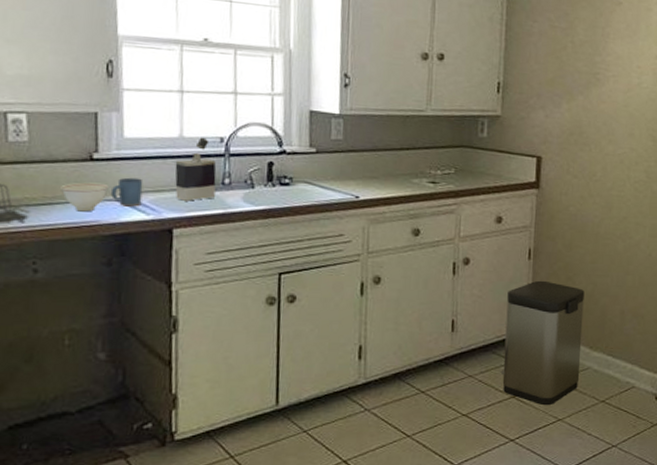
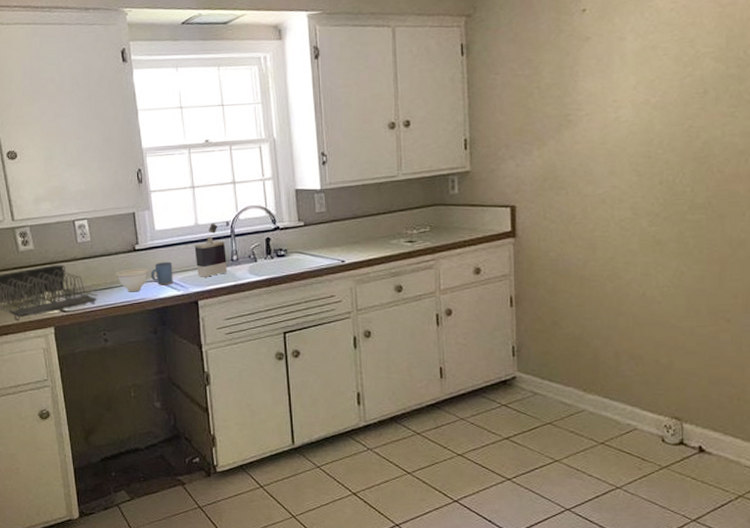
pedal bin: present [500,280,585,405] -> none [491,326,575,446]

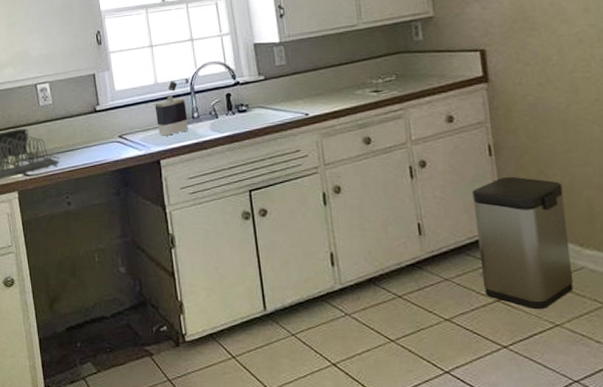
bowl: present [116,268,149,292] -> none [77,129,110,154]
mug: present [150,261,173,286] -> none [111,121,135,146]
pedal bin: none [491,326,575,446] -> present [472,176,573,309]

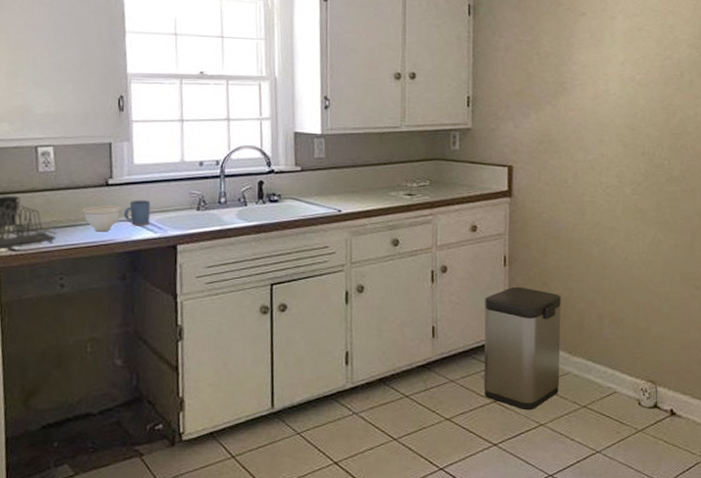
bowl: none [77,129,110,154] -> present [82,205,122,232]
mug: none [111,121,135,146] -> present [123,200,151,226]
perfume bottle: present [154,81,188,136] -> none [177,161,214,220]

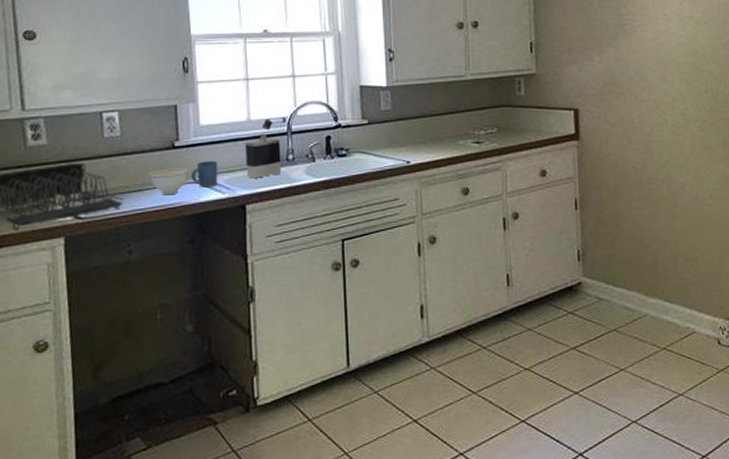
perfume bottle: none [177,161,214,220] -> present [245,119,281,178]
pedal bin: present [481,286,561,409] -> none [558,229,638,355]

